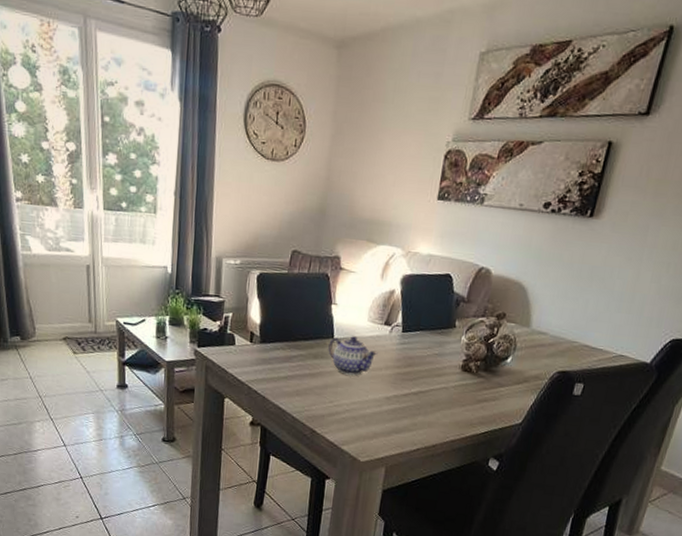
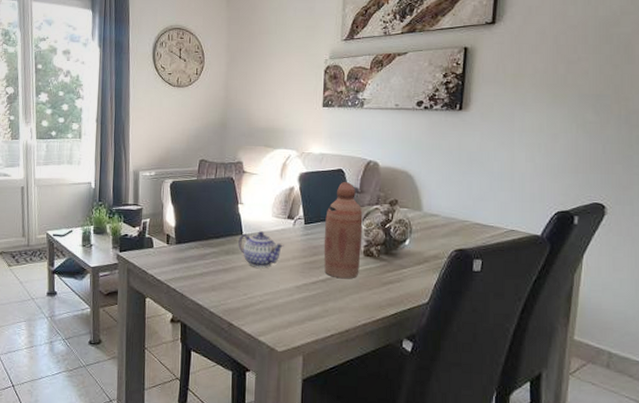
bottle: none [417,289,467,394] -> present [323,182,363,279]

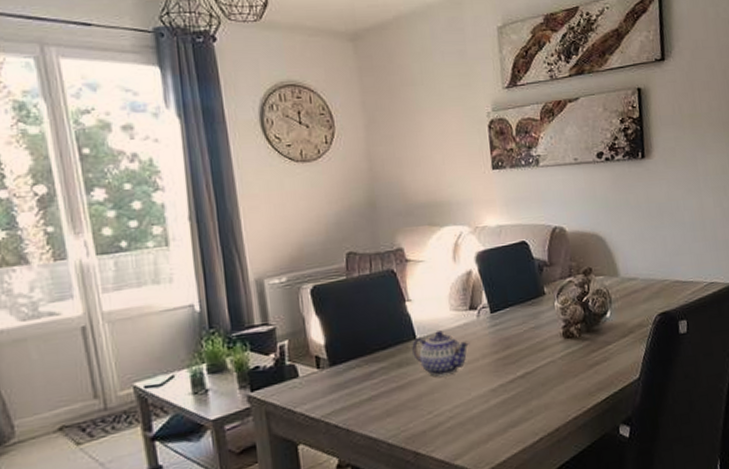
bottle: present [323,182,363,279] -> none [514,255,561,370]

